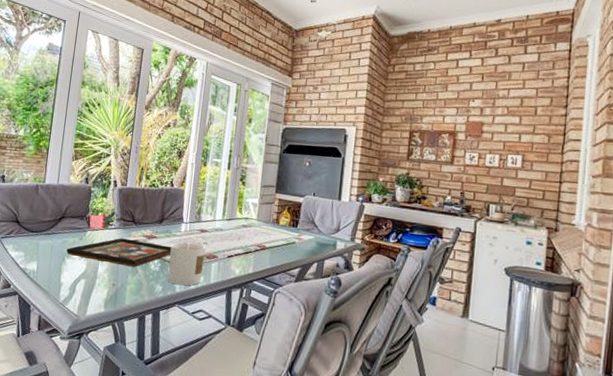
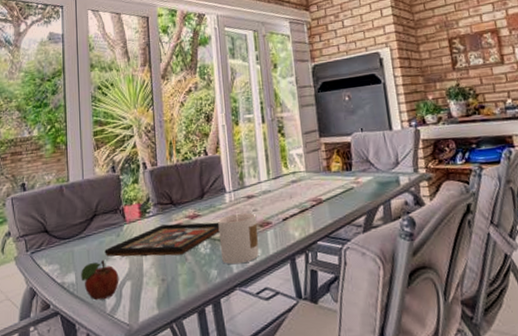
fruit: none [42,256,76,291] -> present [81,260,119,301]

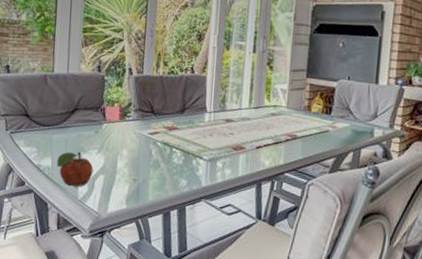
decorative tray: present [104,222,220,257] -> none [82,130,195,161]
candle: present [218,211,259,265] -> none [192,131,232,180]

